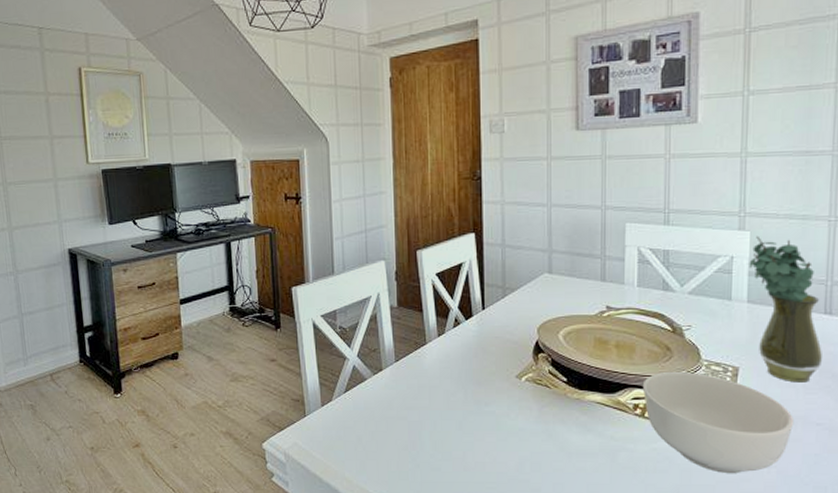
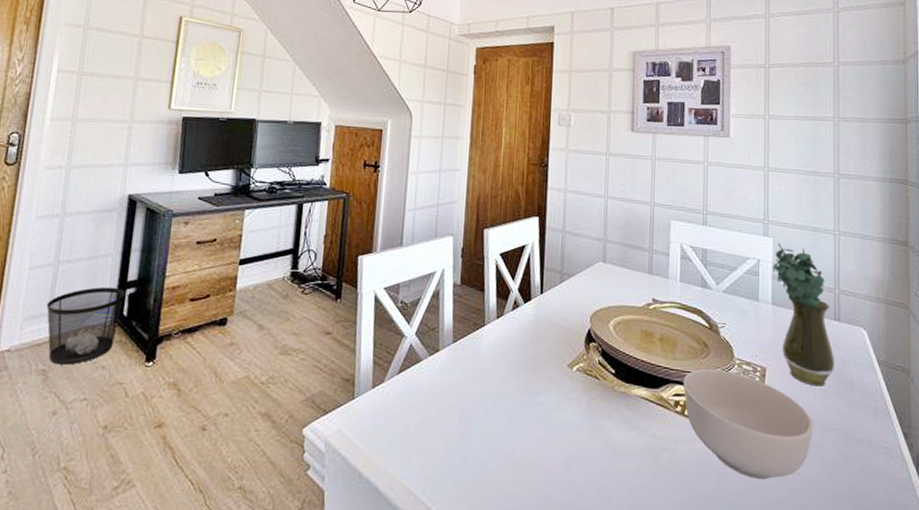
waste bin: none [20,332,85,400] -> present [46,287,126,365]

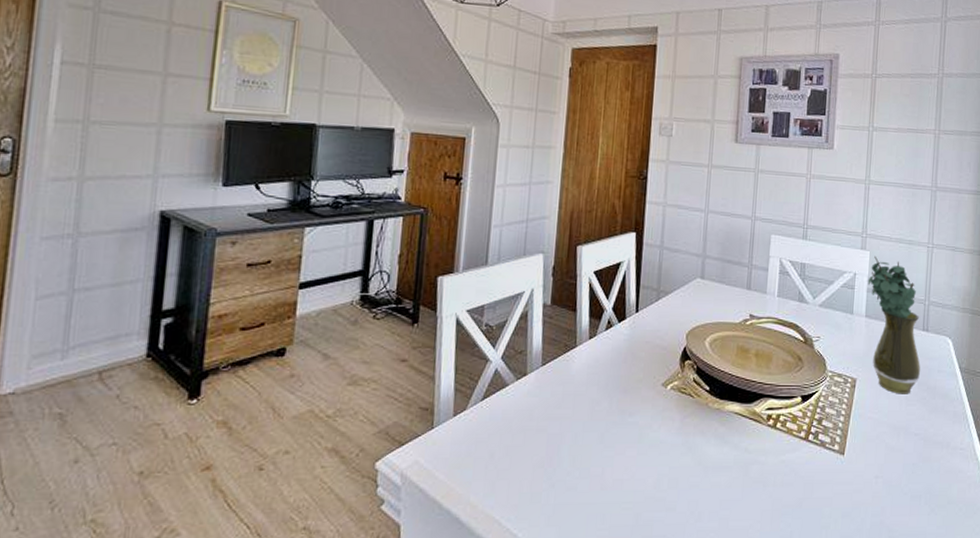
waste bin: present [46,287,126,365] -> none [60,317,161,407]
bowl: present [682,368,814,479] -> none [776,381,898,485]

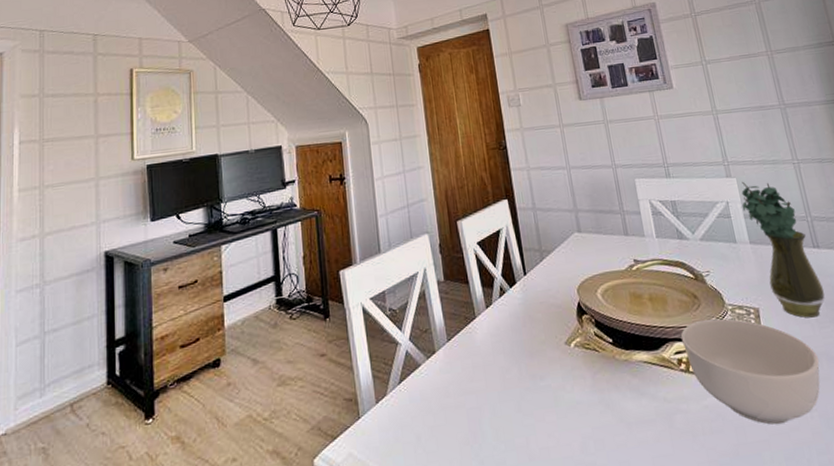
bowl: none [776,381,898,485] -> present [680,318,820,425]

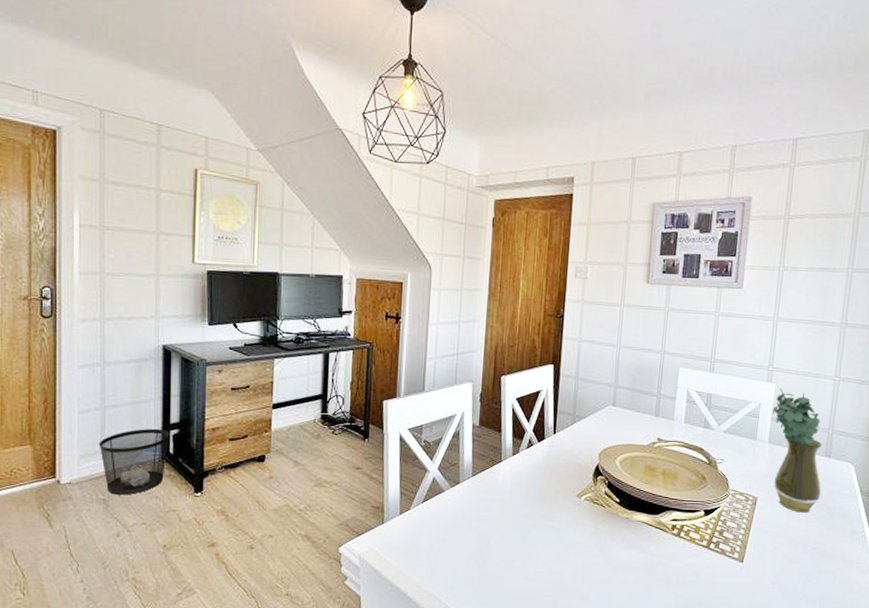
waste bin: none [37,348,115,440] -> present [98,428,170,495]
bowl: present [680,318,820,425] -> none [680,498,796,588]

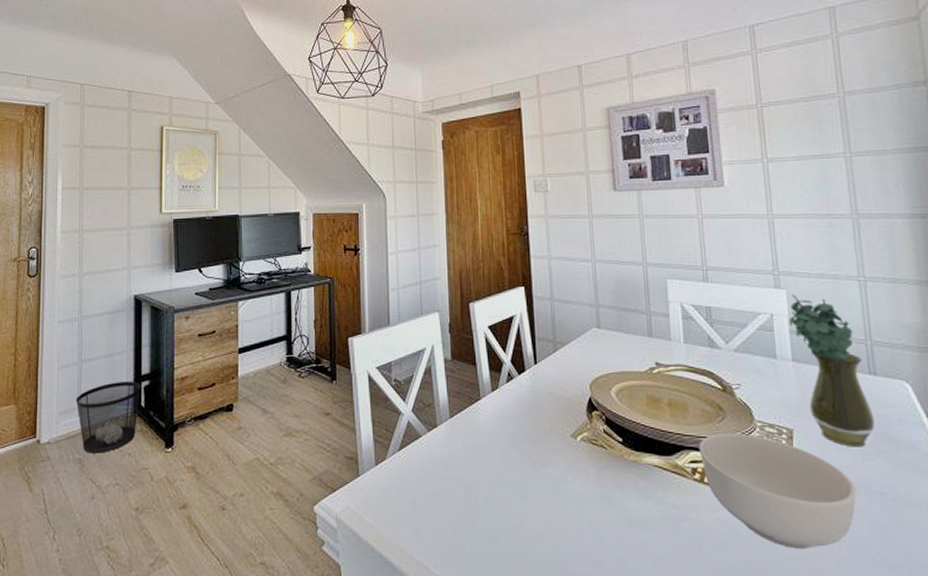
bowl: none [680,498,796,588] -> present [698,432,857,548]

